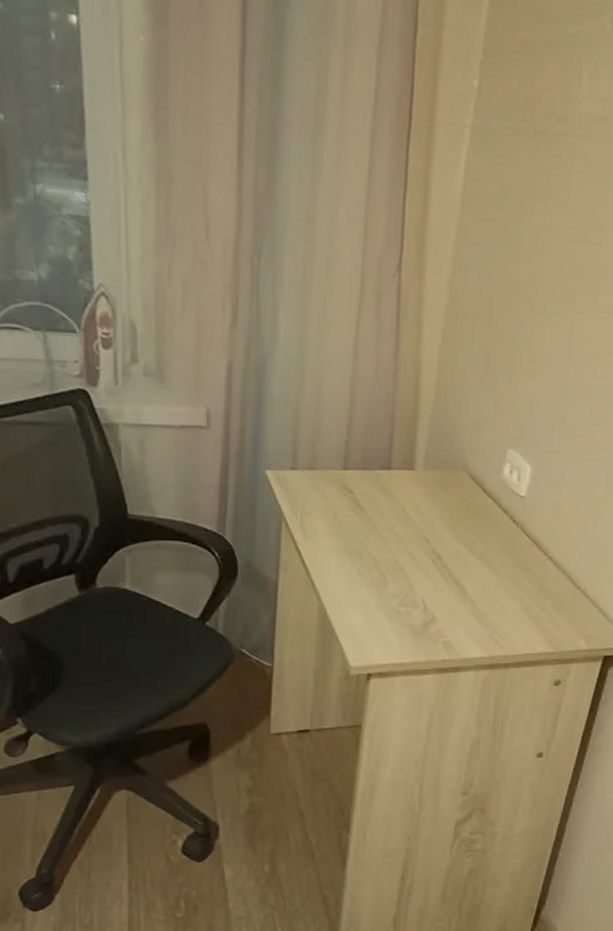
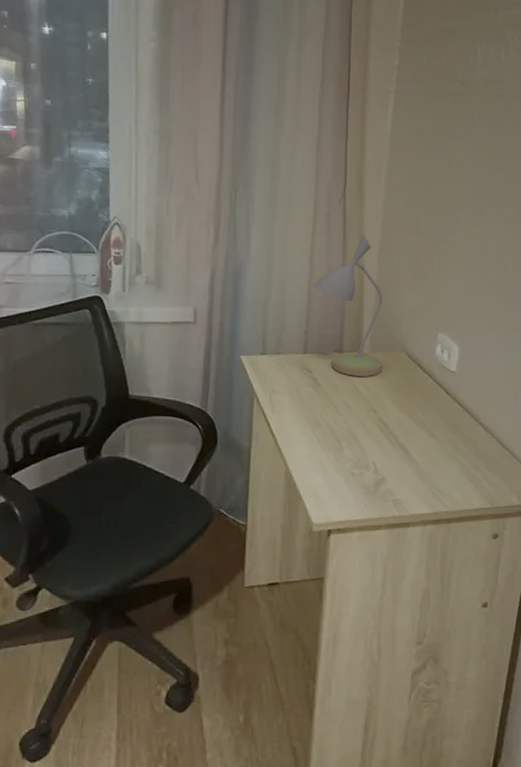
desk lamp: none [357,322,443,500] -> present [313,235,383,376]

